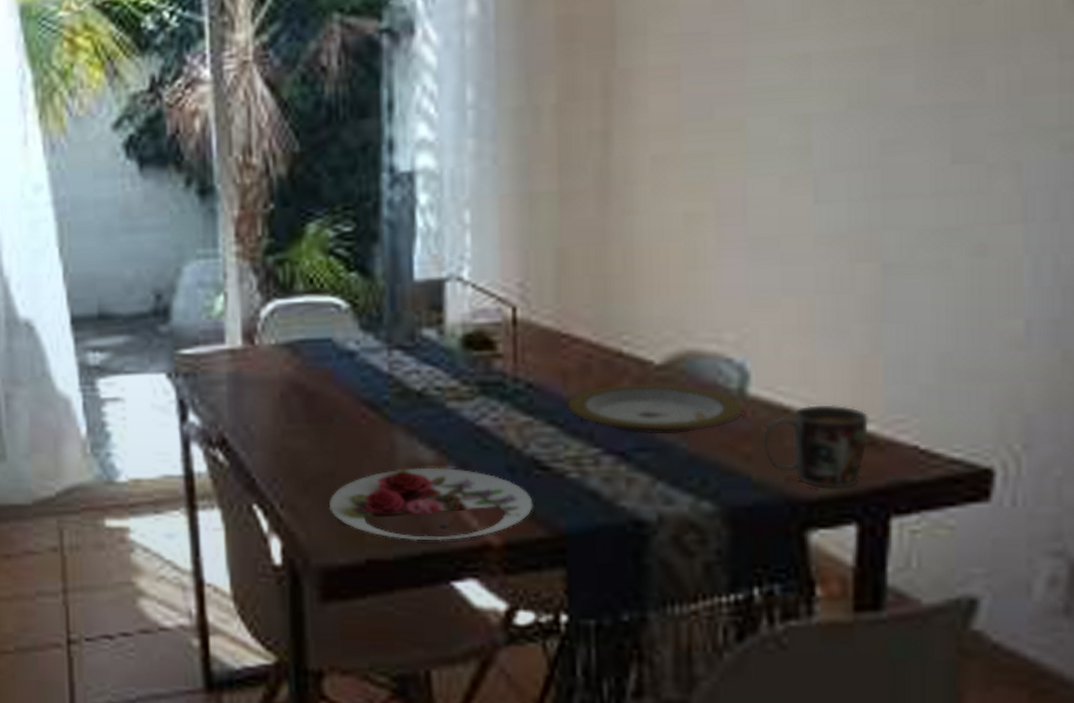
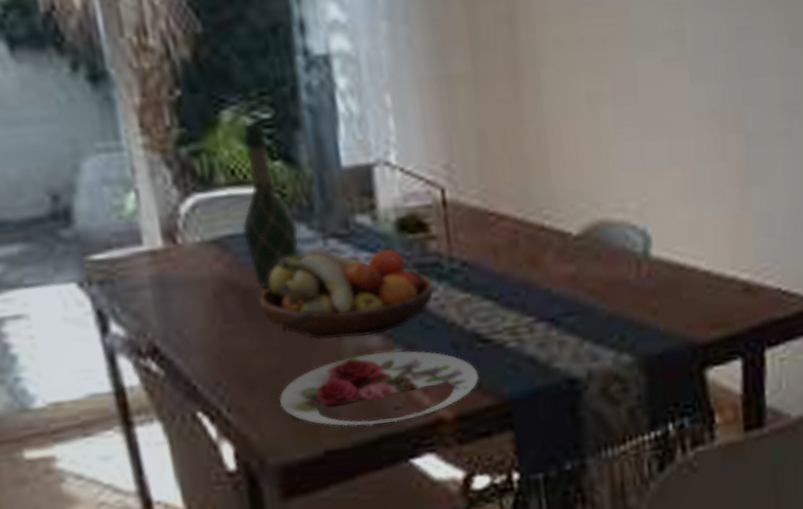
wine bottle: none [313,235,366,394] -> present [241,122,300,289]
fruit bowl: none [321,357,494,450] -> present [258,247,434,340]
plate: present [567,383,744,435] -> none [500,252,649,300]
mug: present [763,404,869,489] -> none [666,259,745,332]

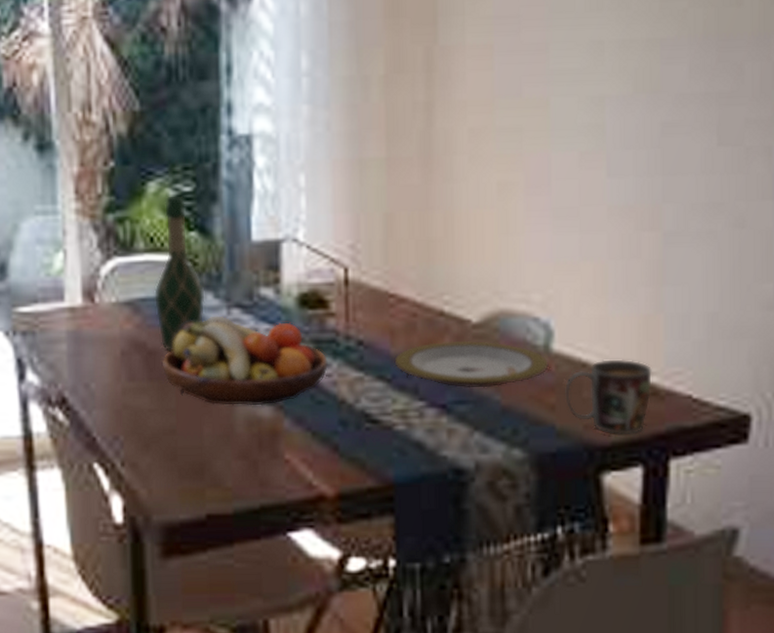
plate: present [279,350,479,427] -> none [170,422,364,495]
plate: none [500,252,649,300] -> present [394,340,549,388]
mug: none [666,259,745,332] -> present [565,359,652,435]

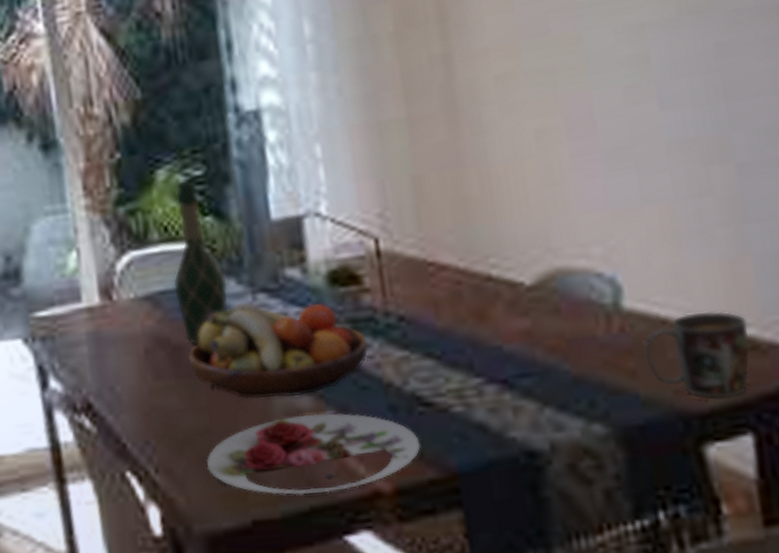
plate: none [170,422,364,495] -> present [207,413,421,495]
plate: present [394,340,549,388] -> none [442,304,622,359]

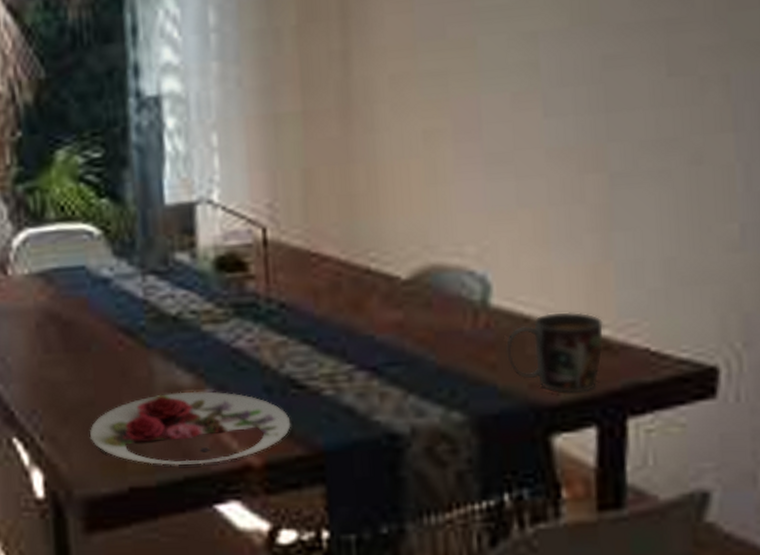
wine bottle: present [172,179,229,346] -> none [66,161,120,322]
fruit bowl: present [187,302,369,399] -> none [77,283,249,375]

